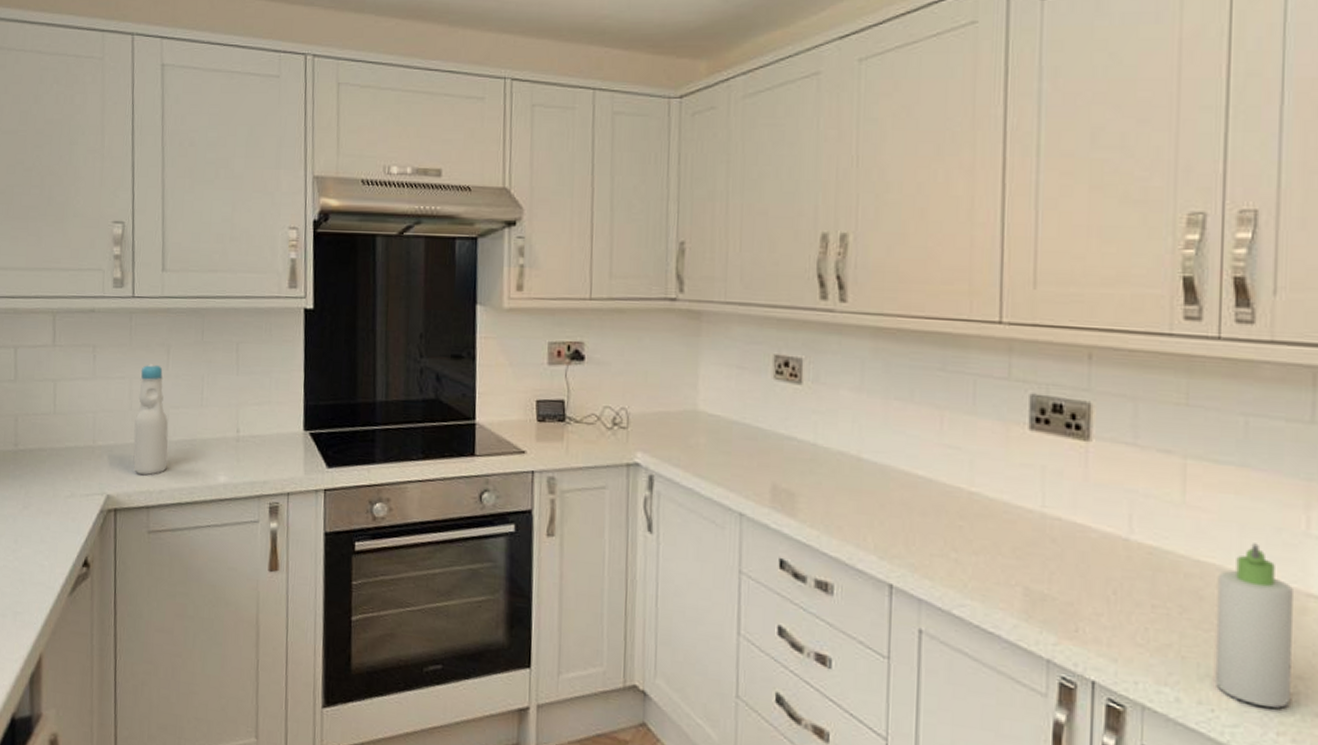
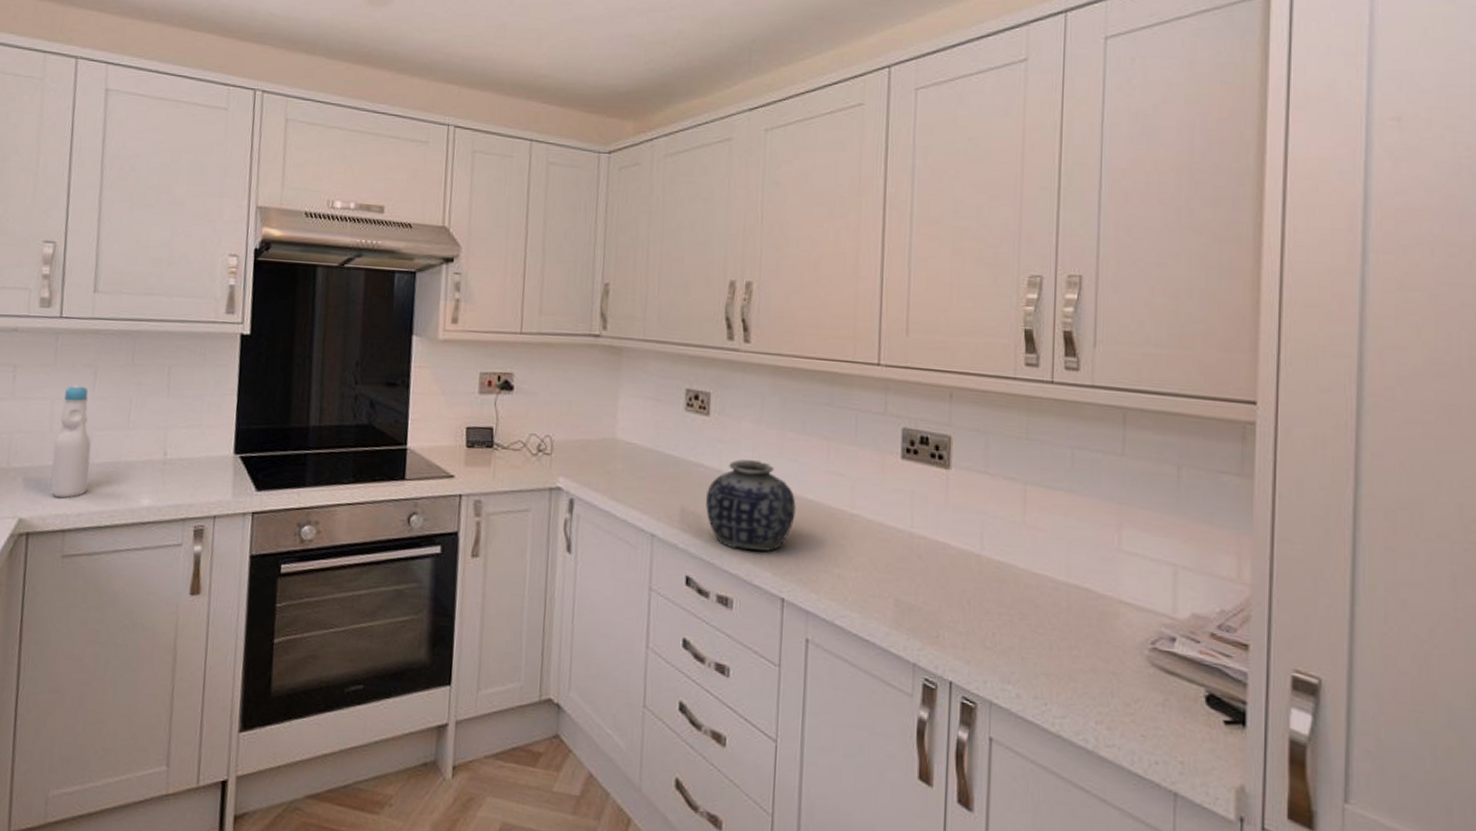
vase: none [800,432,904,533] -> present [706,459,796,551]
bottle: present [1214,543,1293,708] -> none [1047,557,1108,700]

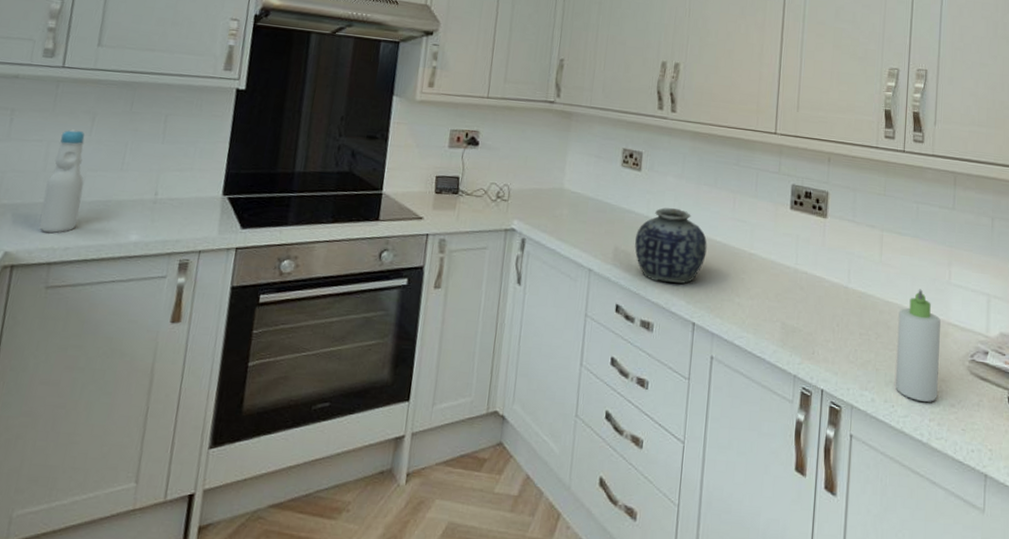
bottle: none [1047,557,1108,700] -> present [895,289,941,402]

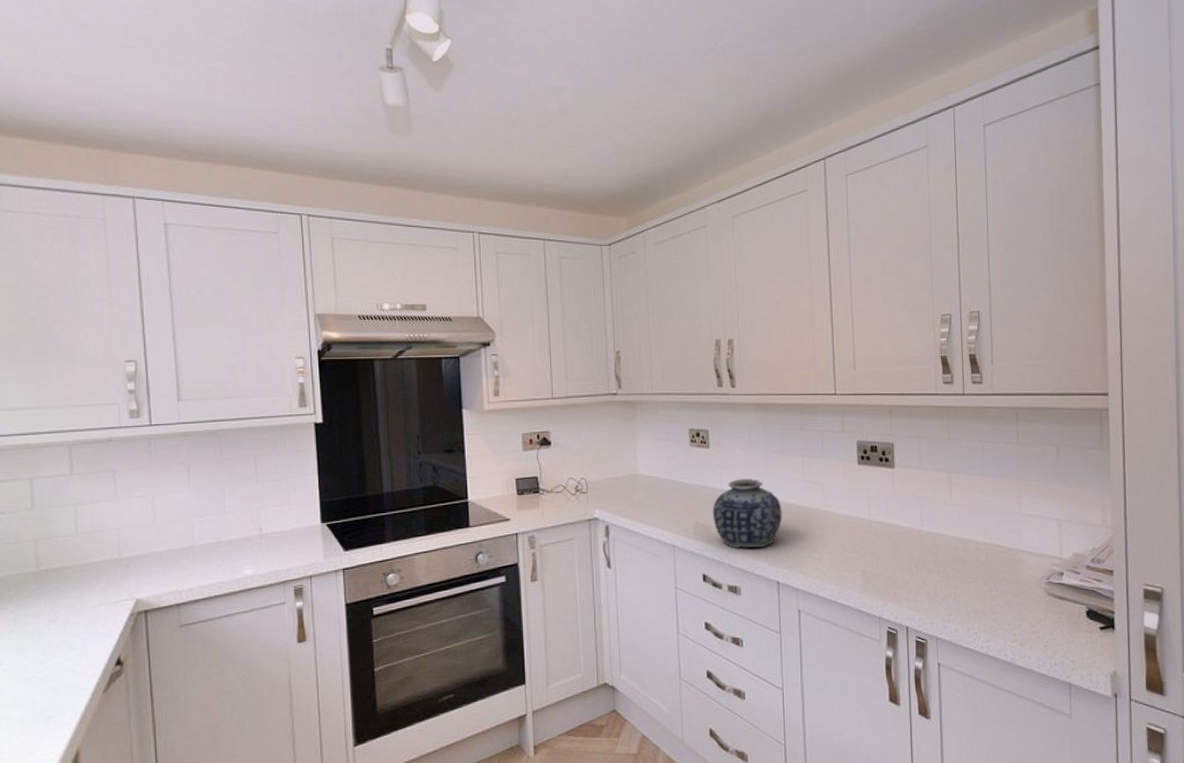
bottle: present [39,129,85,234] -> none [160,481,195,578]
bottle: present [895,289,941,402] -> none [973,523,1018,626]

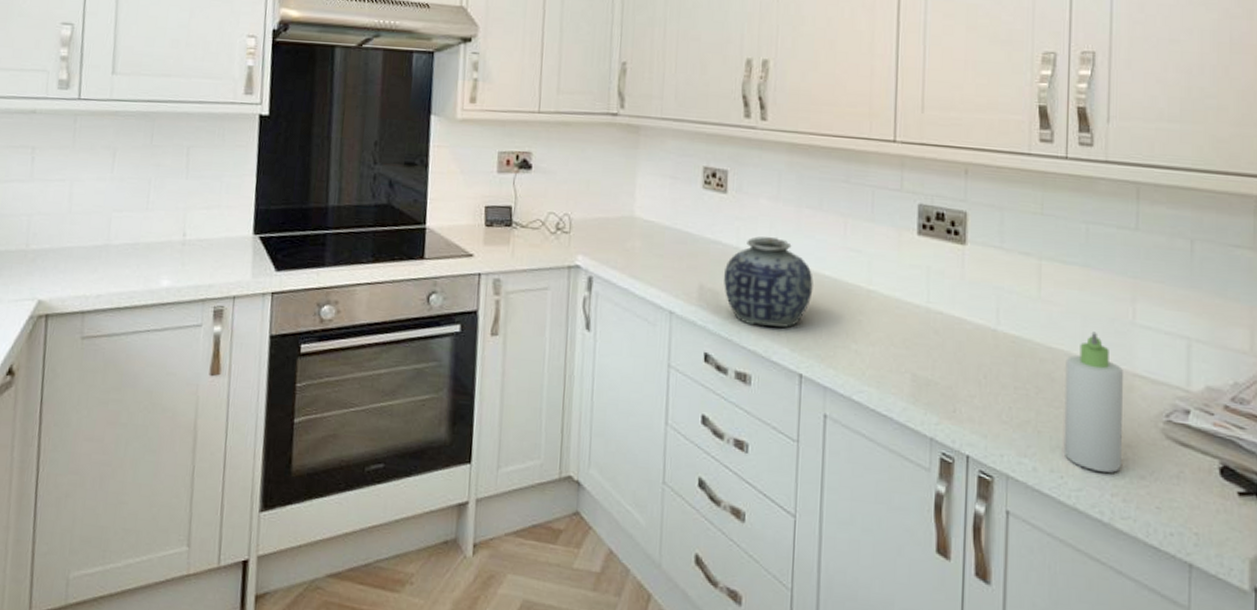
bottle: none [973,523,1018,626] -> present [1063,331,1123,473]

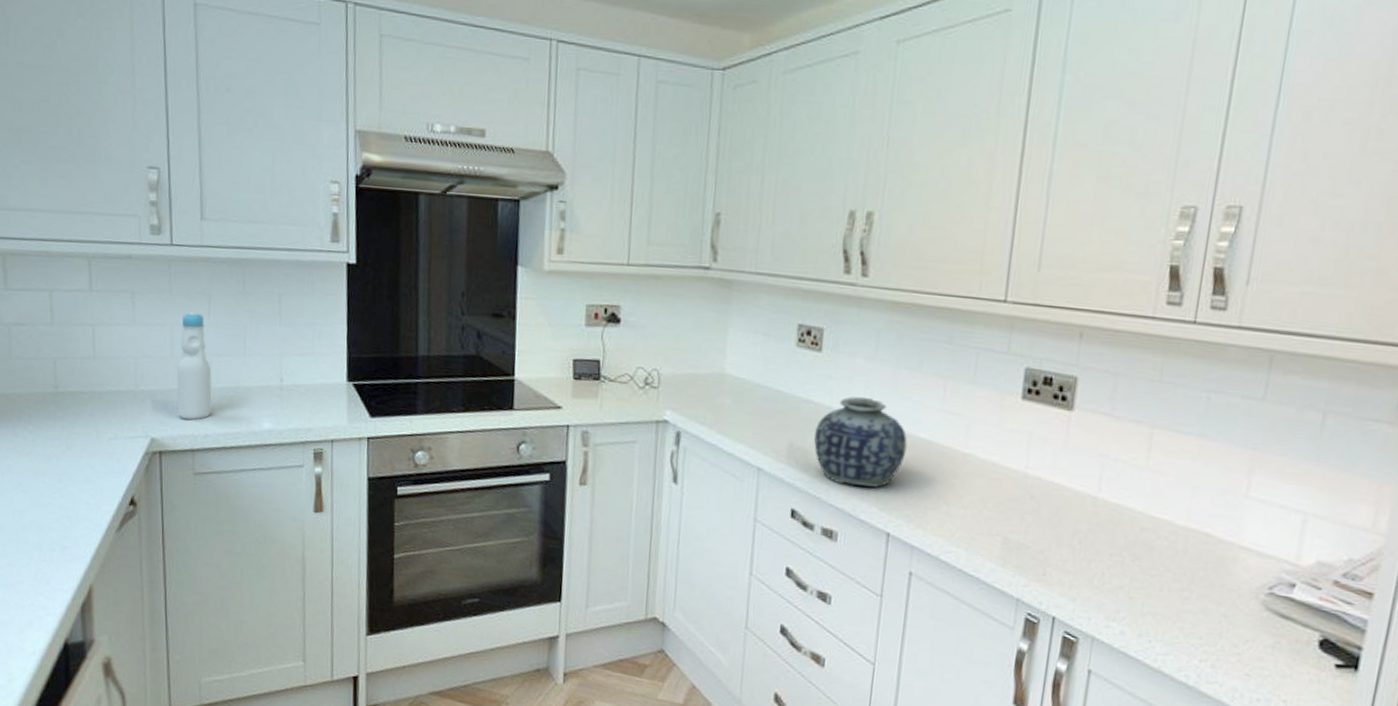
bottle: none [69,167,110,280] -> present [176,312,212,420]
bottle: present [1063,331,1123,473] -> none [1154,502,1229,640]

